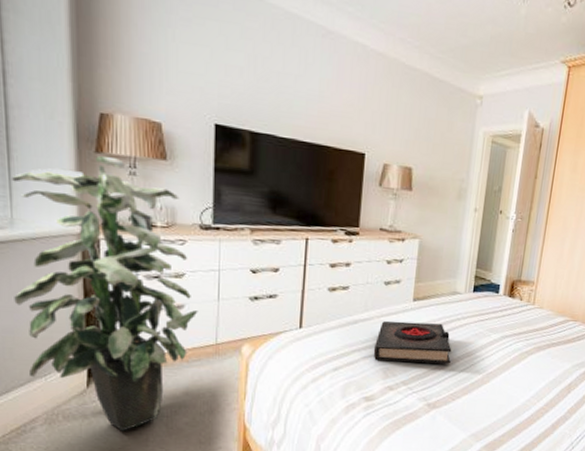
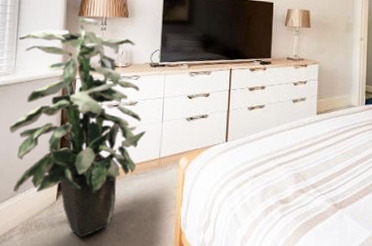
book: present [373,321,452,364] -> none [286,132,352,167]

